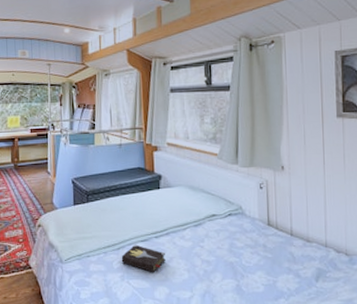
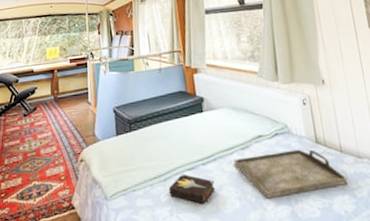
serving tray: none [185,230,294,272] -> present [233,149,348,199]

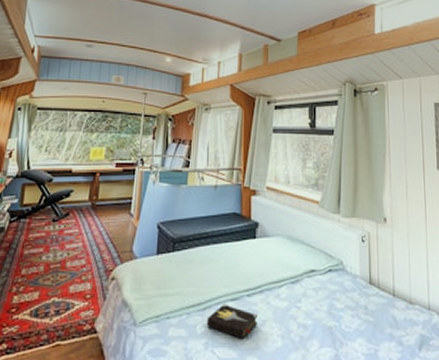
serving tray: present [233,149,348,199] -> none [281,289,397,339]

